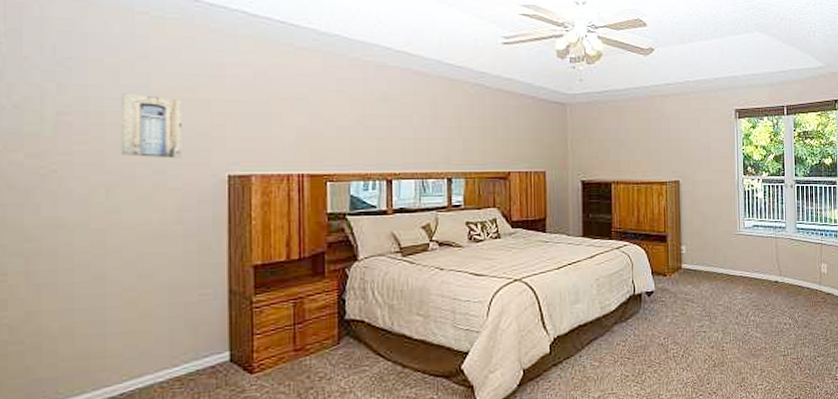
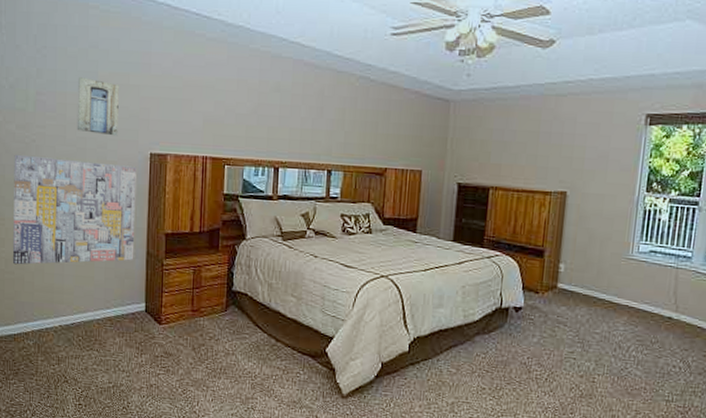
wall art: none [20,189,211,331] -> present [12,154,137,265]

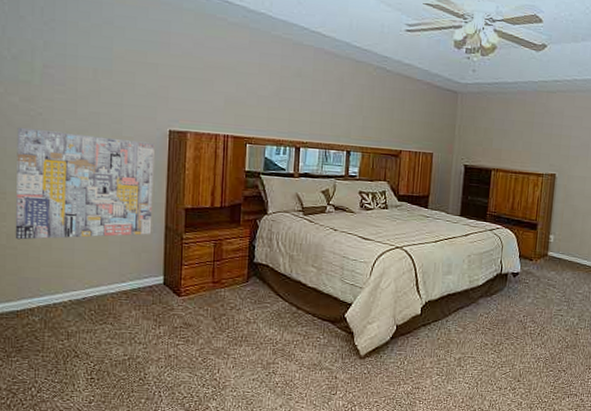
wall art: present [77,77,119,136] -> none [89,52,136,113]

